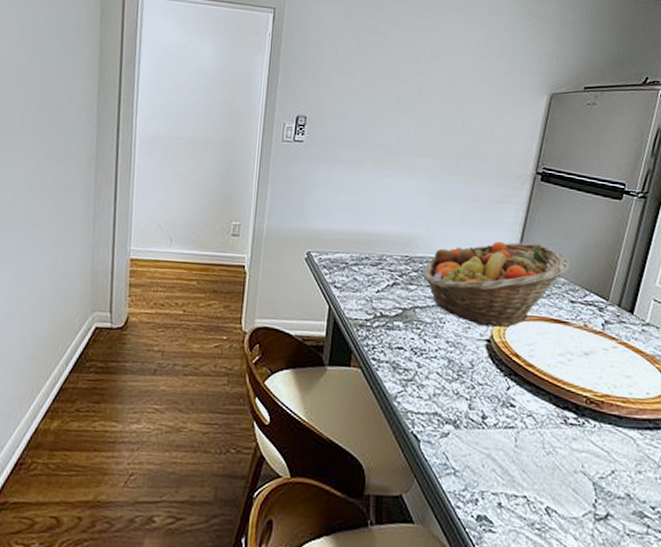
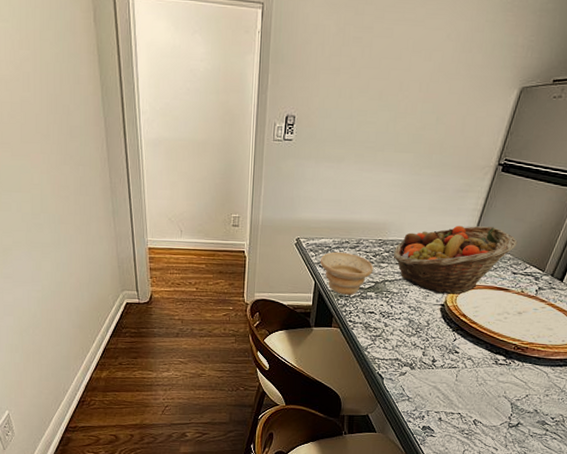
bowl: none [334,269,401,325] -> present [319,251,374,295]

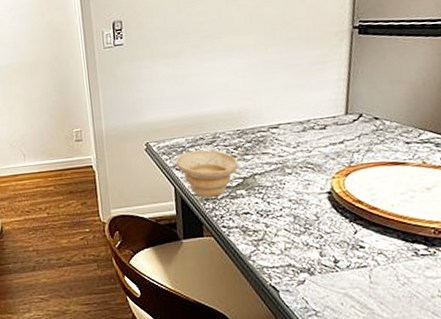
fruit basket: present [393,225,518,295] -> none [256,94,401,180]

